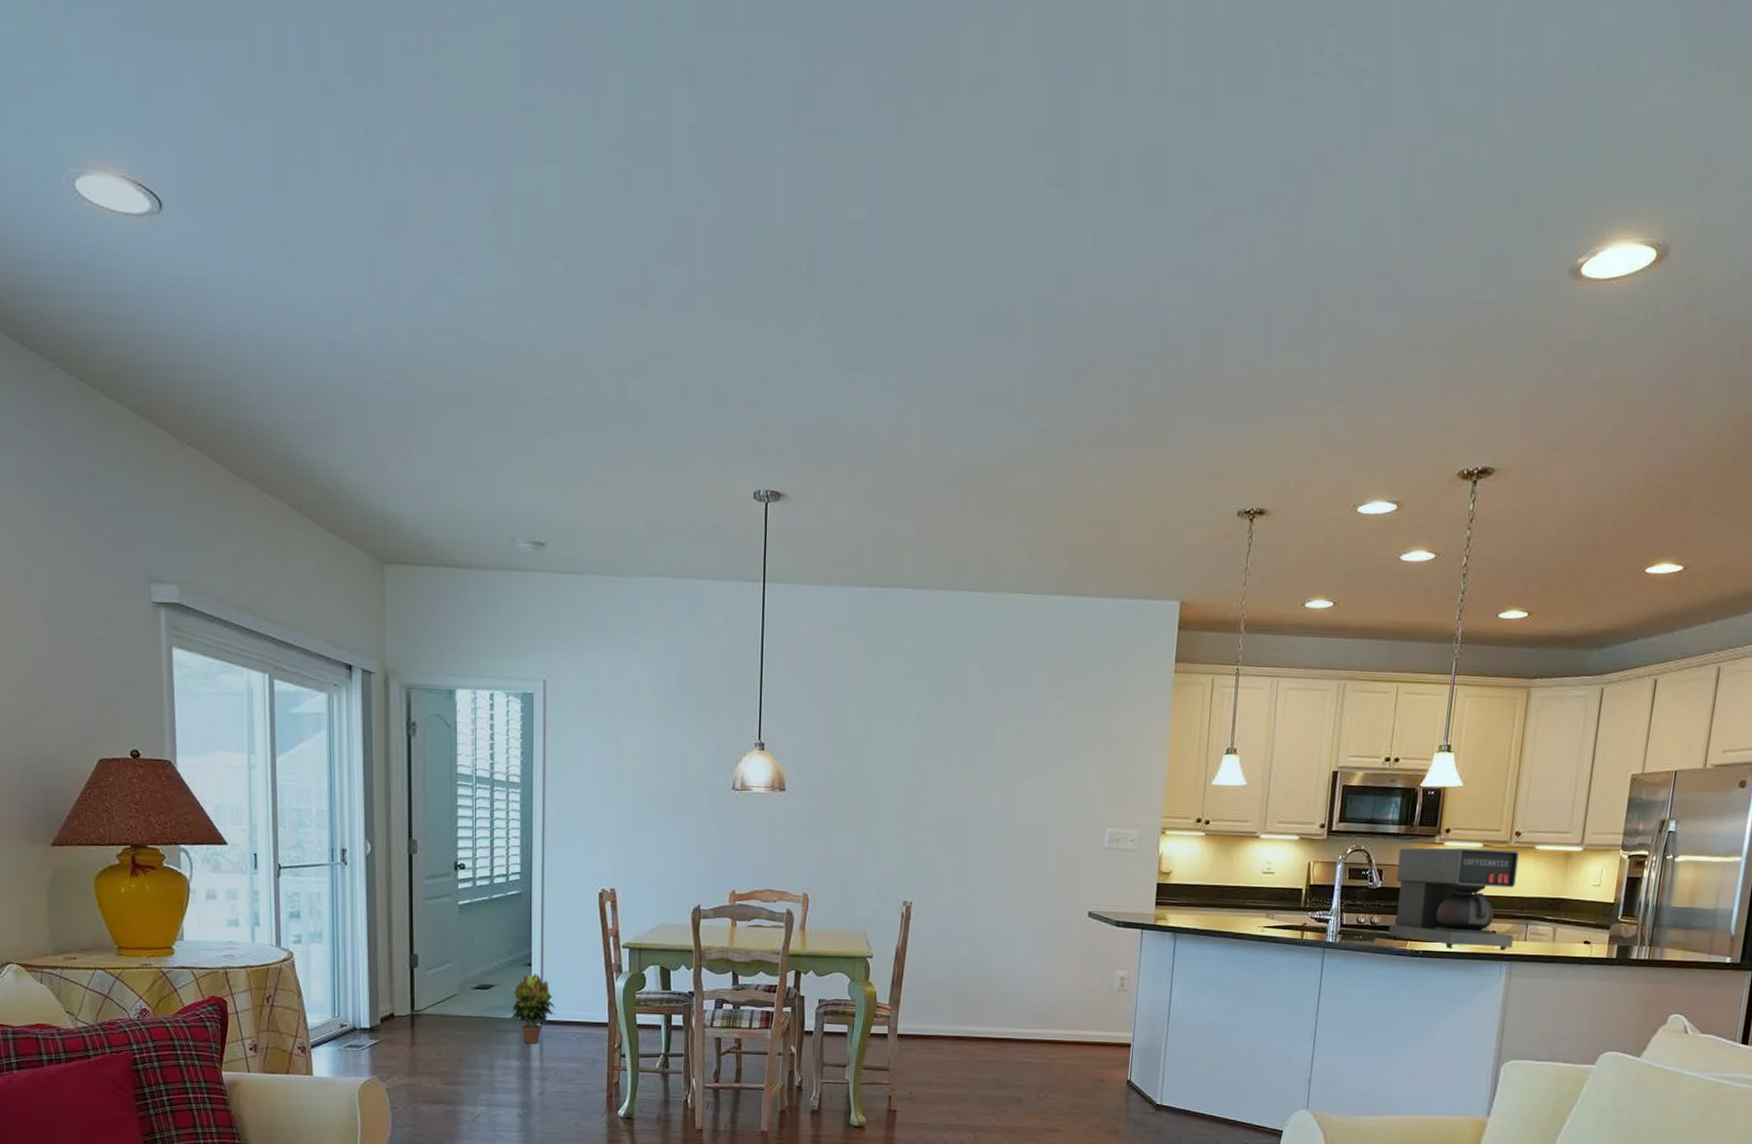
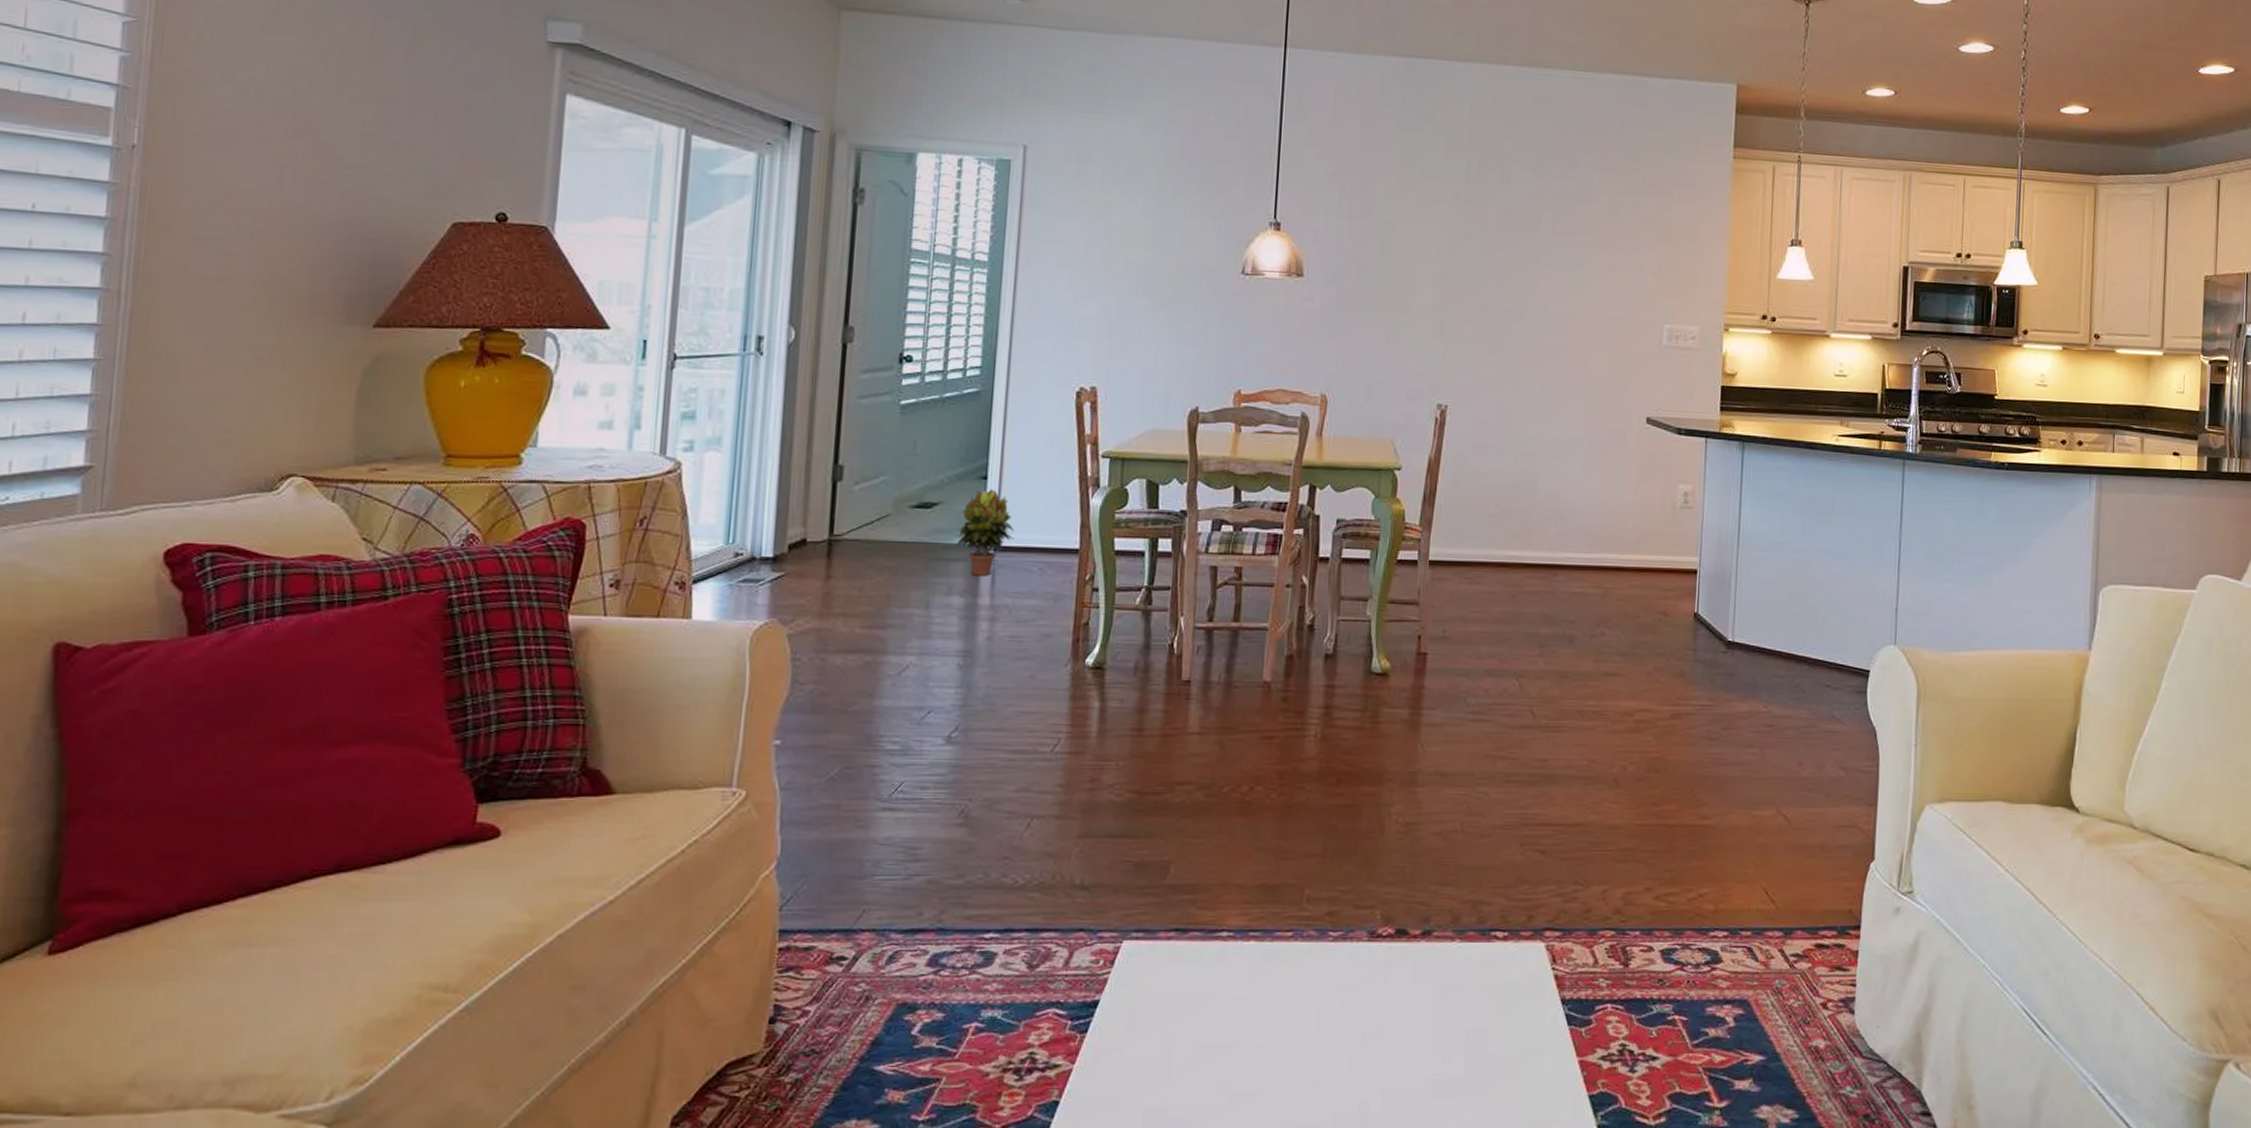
coffee maker: present [1388,847,1519,951] -> none [1971,350,2101,463]

